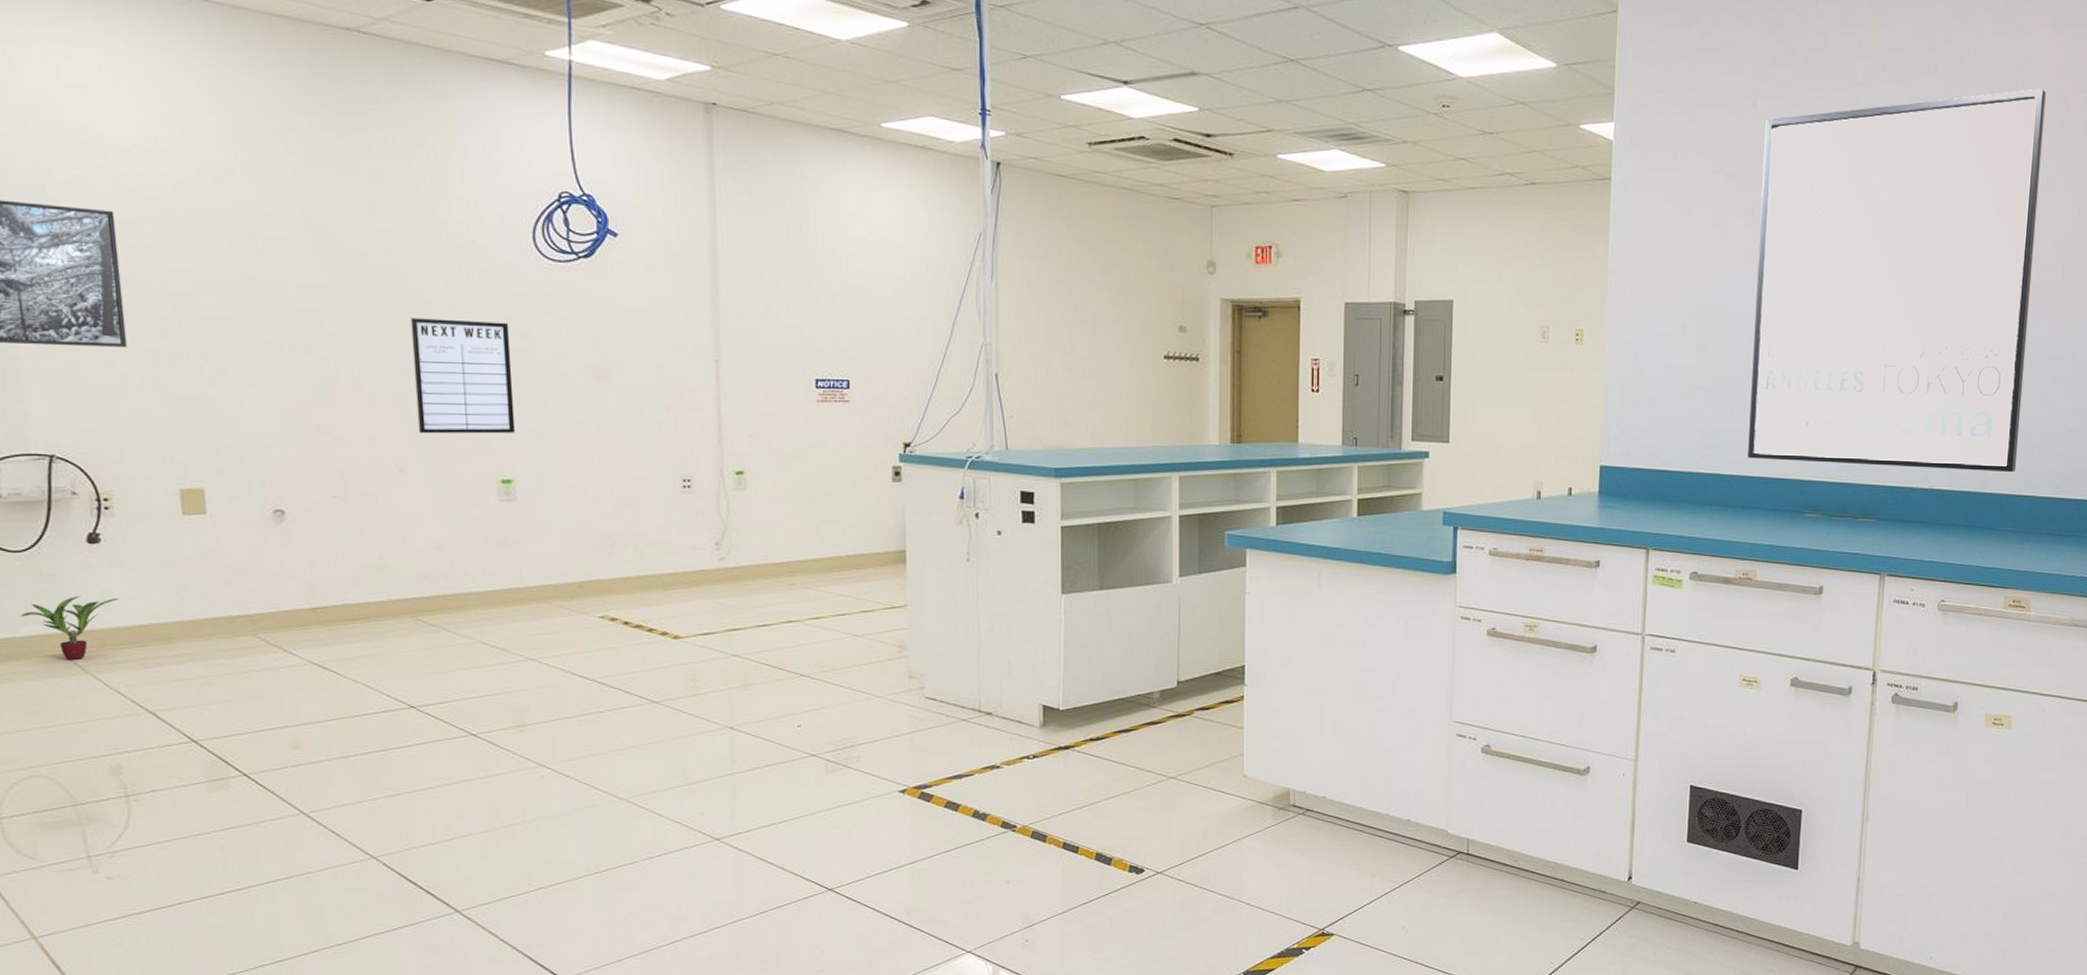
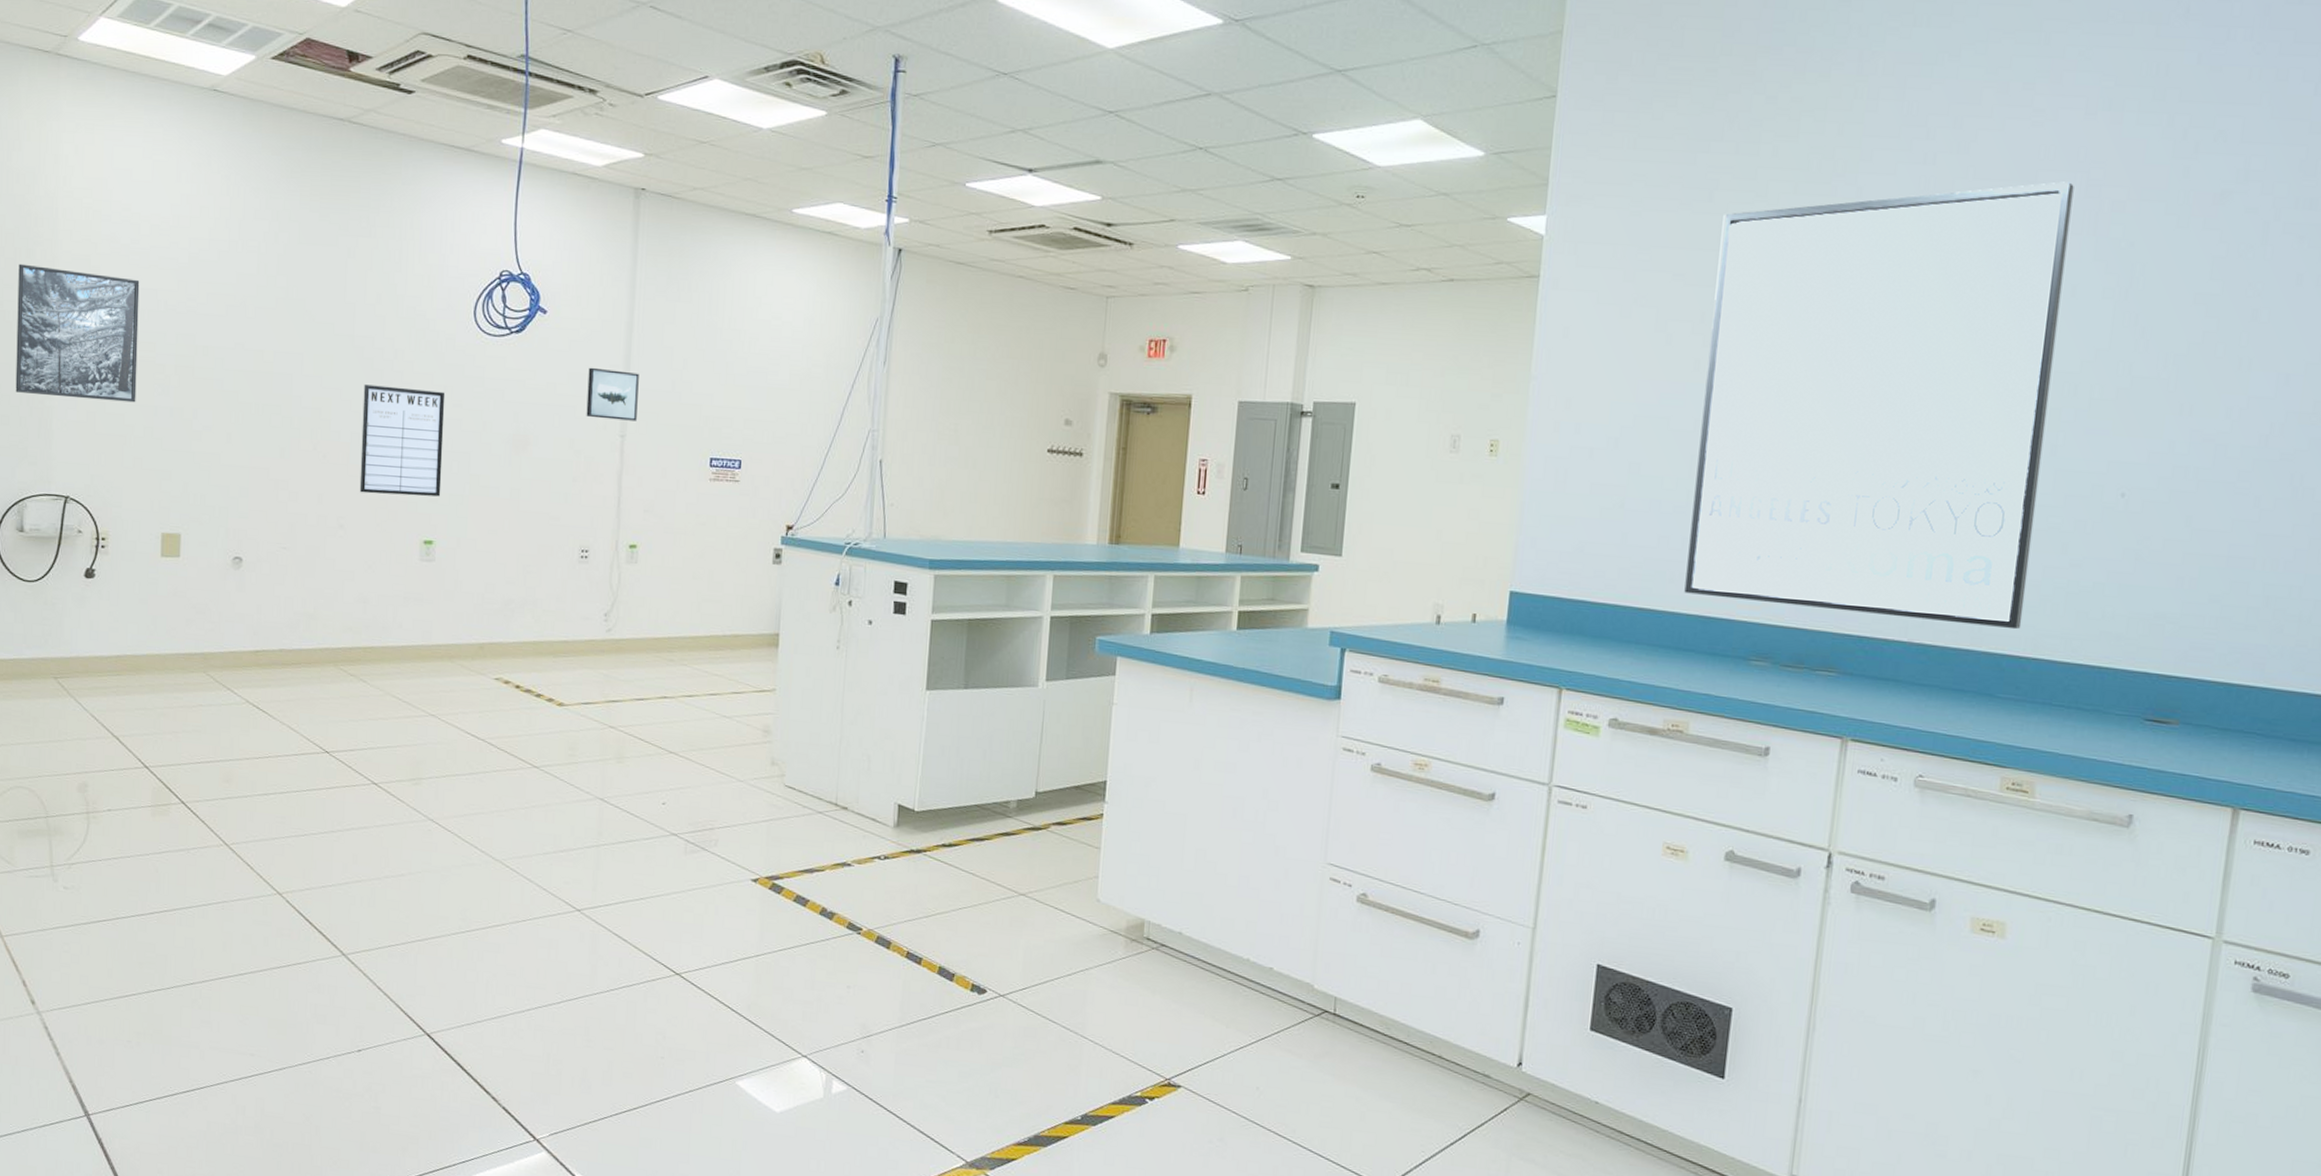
potted plant: present [19,595,119,661] -> none [25,624,103,684]
wall art: none [671,291,731,345] -> present [586,367,639,421]

